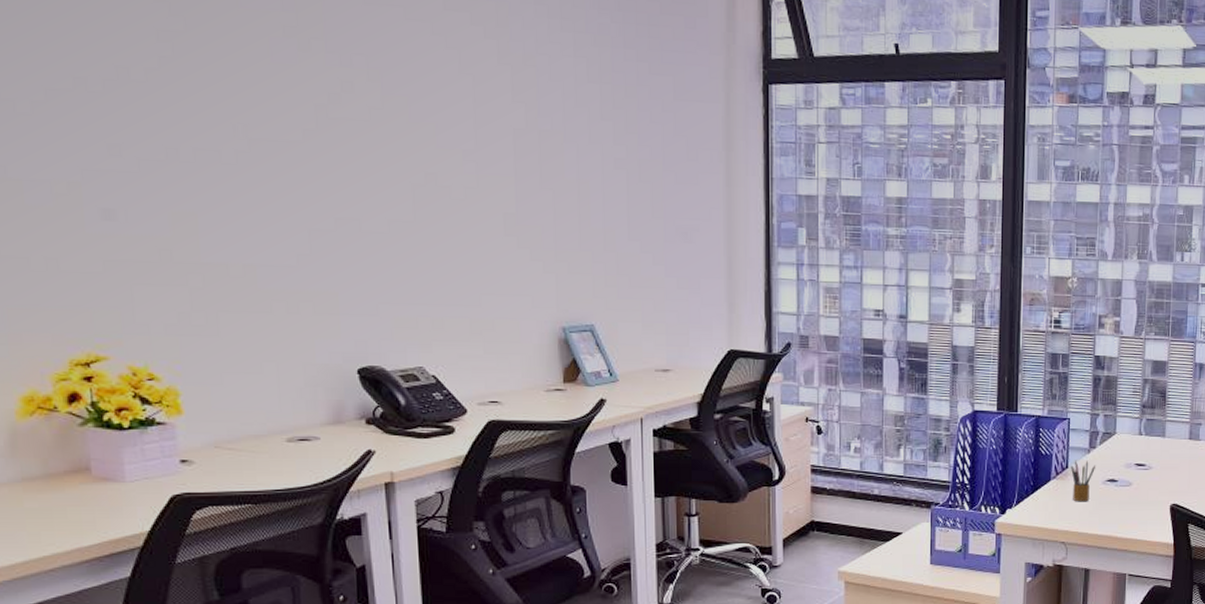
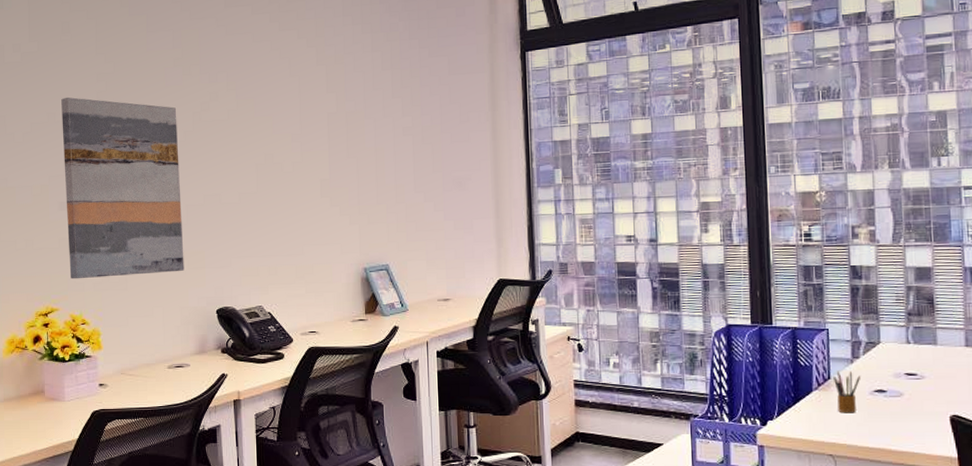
wall art: none [96,58,308,319] -> present [61,97,184,279]

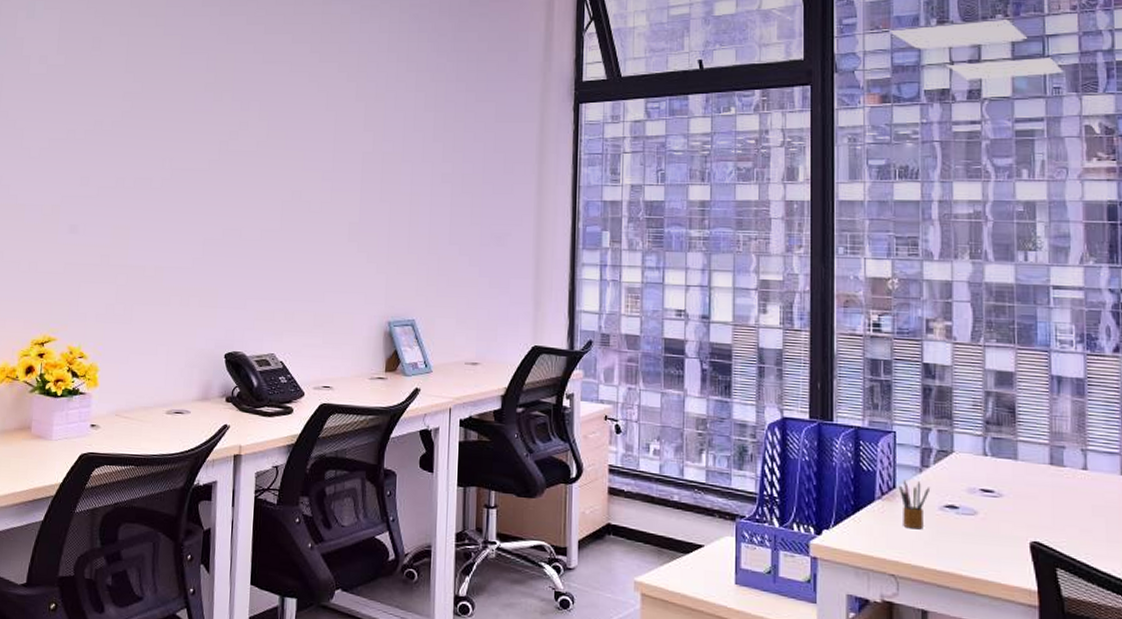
wall art: present [61,97,184,279] -> none [72,115,204,309]

